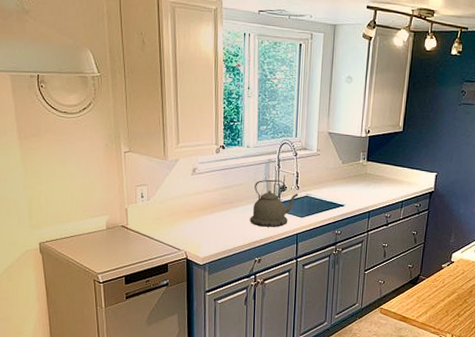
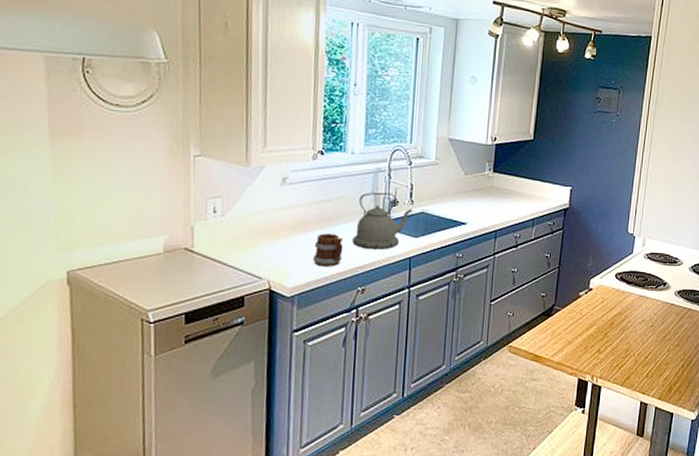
mug: none [219,214,243,241] -> present [313,233,343,267]

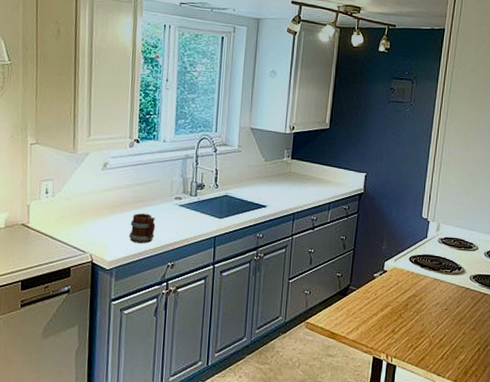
kettle: present [352,192,413,250] -> none [163,176,218,229]

